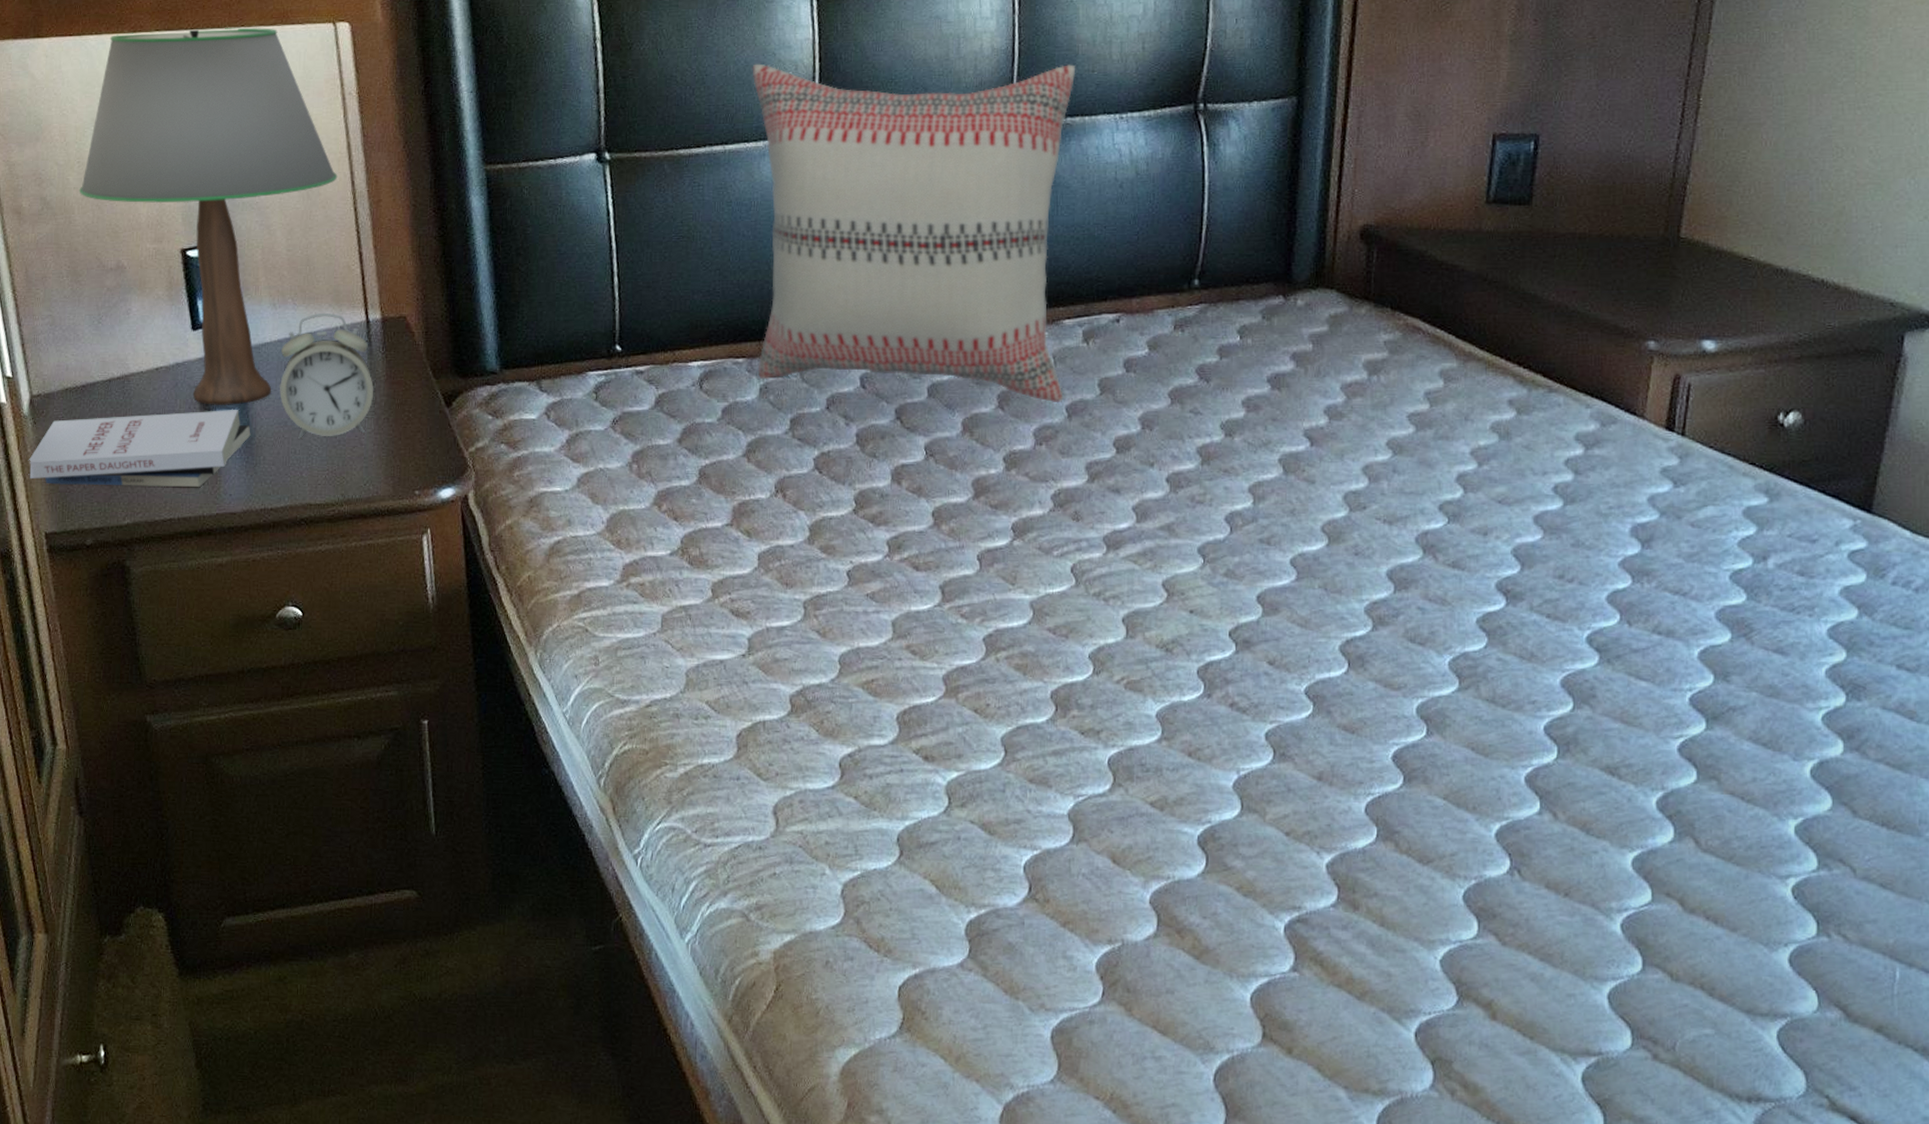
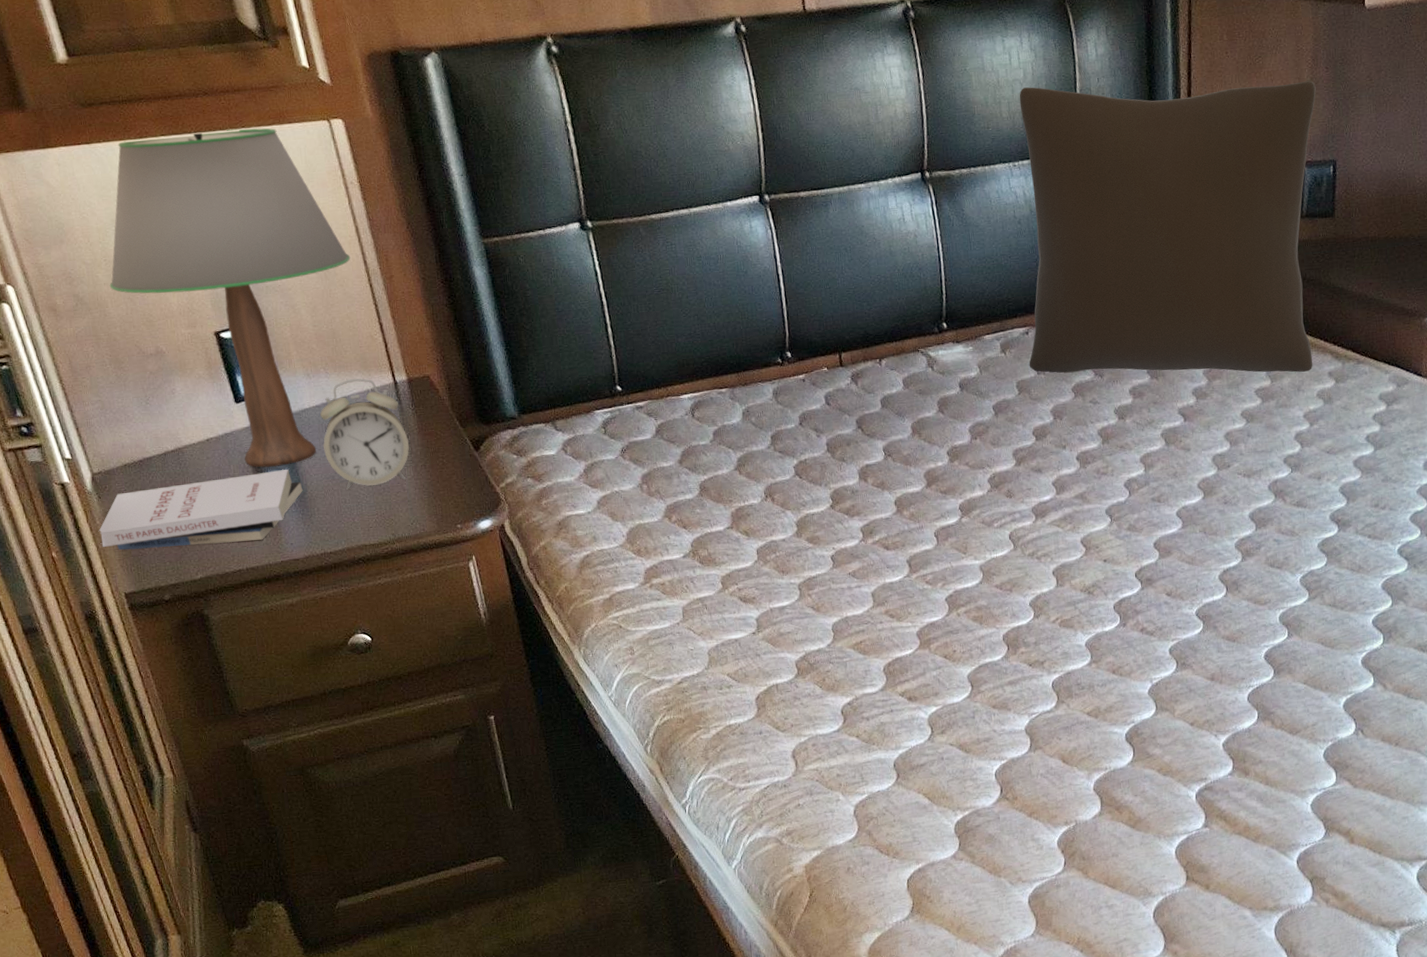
pillow: present [752,63,1076,402] -> none [705,123,990,404]
pillow: none [1117,25,1519,397] -> present [1019,80,1316,373]

